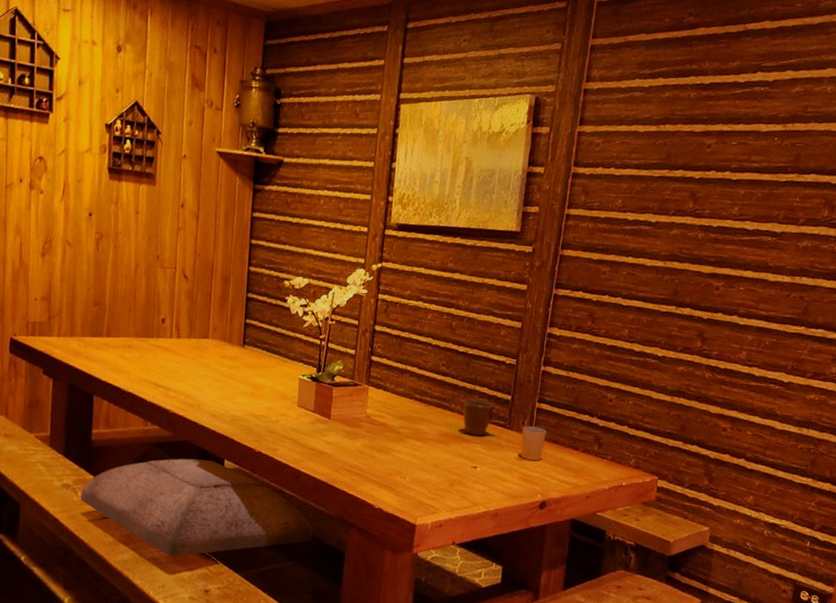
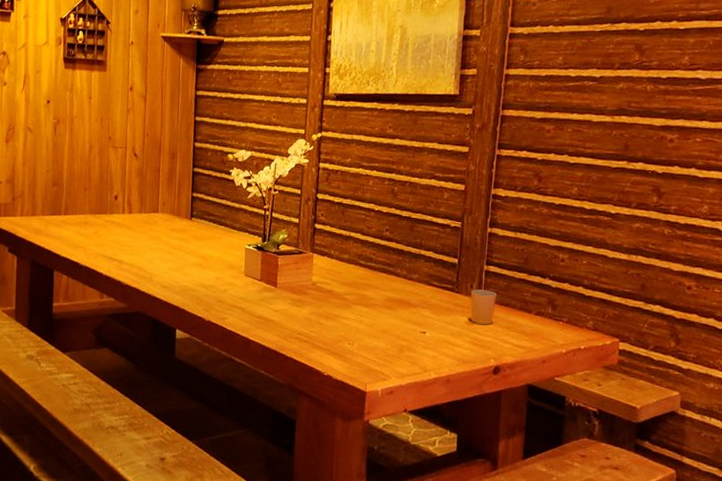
cushion: present [80,458,313,557] -> none [43,329,264,425]
mug: present [463,398,500,436] -> none [408,262,447,301]

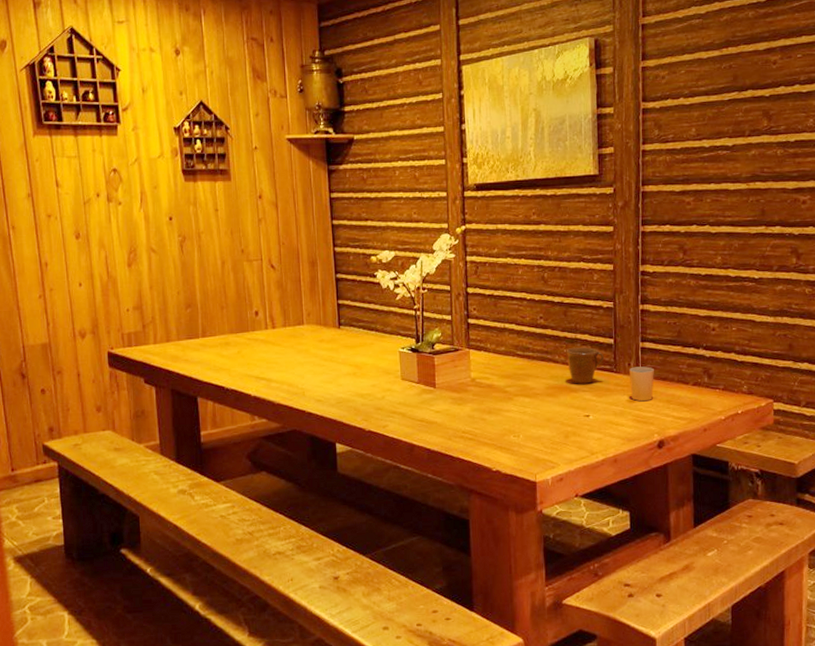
mug: none [408,262,447,301] -> present [566,347,605,384]

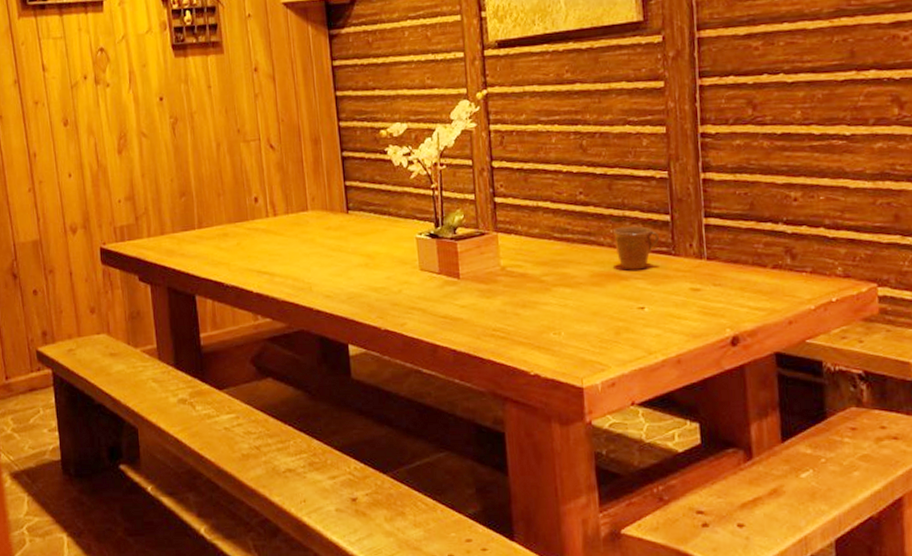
cup: present [629,366,654,402] -> none [691,247,723,290]

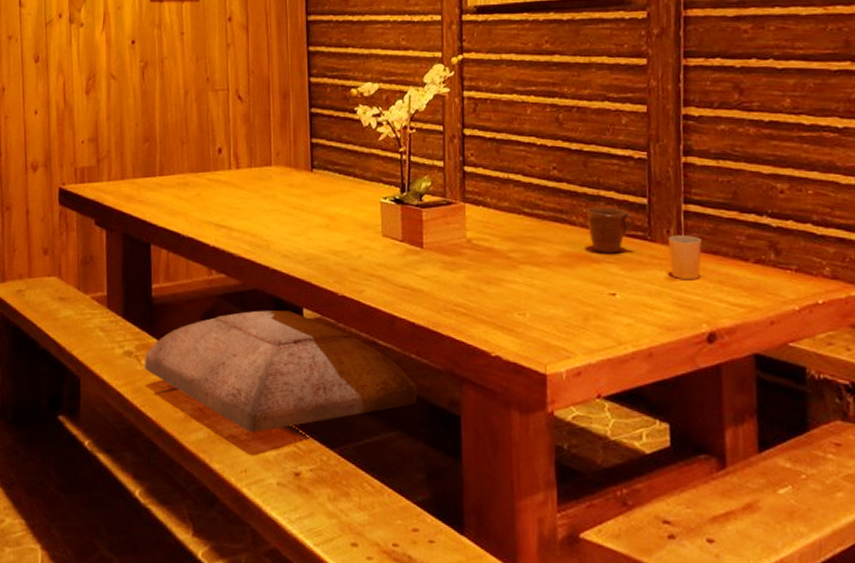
cushion: none [199,348,463,465] -> present [145,310,418,433]
cup: none [691,247,723,290] -> present [668,235,702,280]

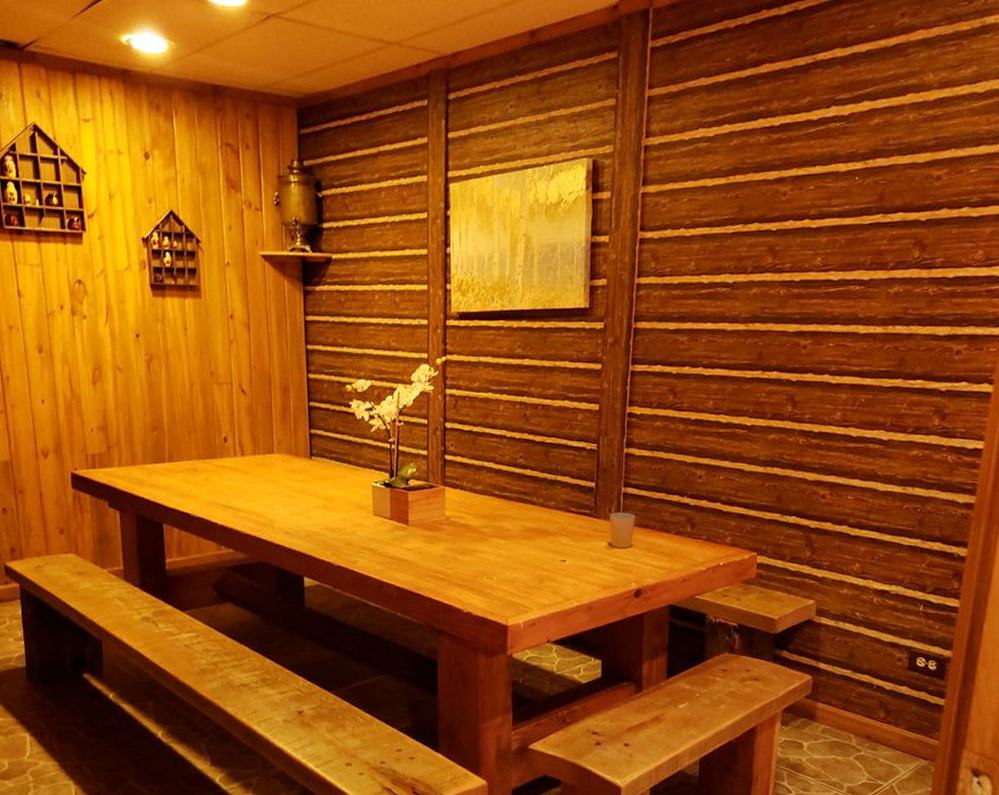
cushion: present [145,310,418,433] -> none [162,579,402,681]
mug: present [585,206,636,253] -> none [545,489,585,528]

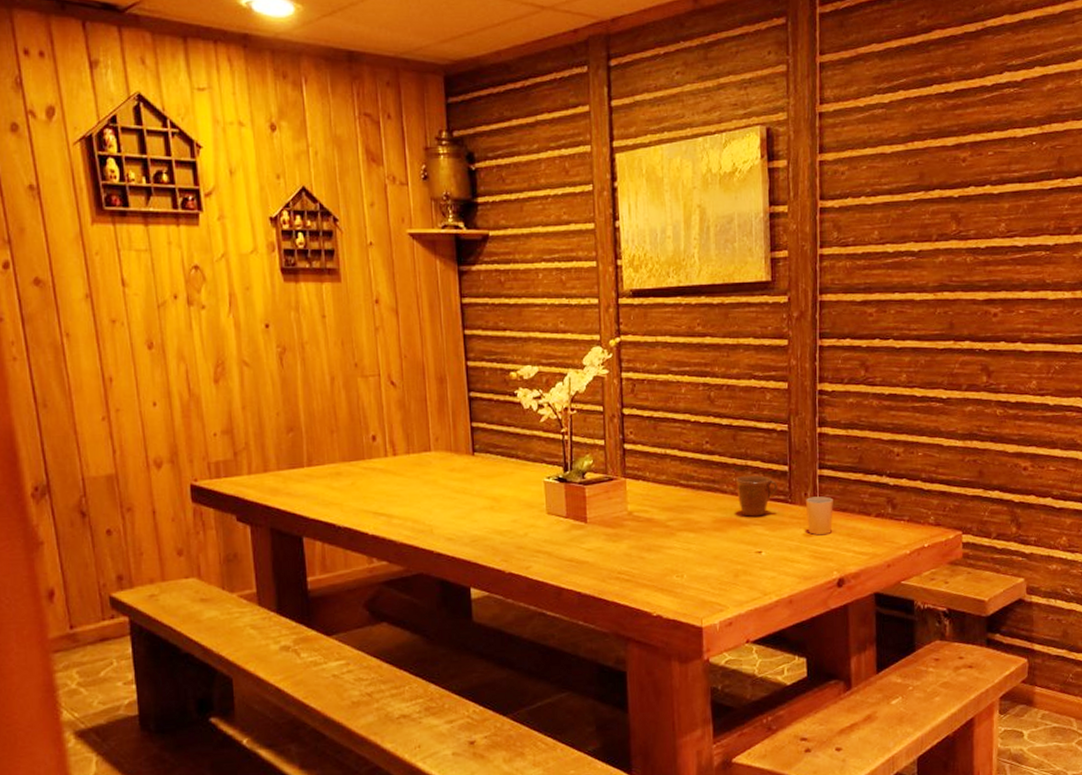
mug: none [545,489,585,528] -> present [735,475,778,517]

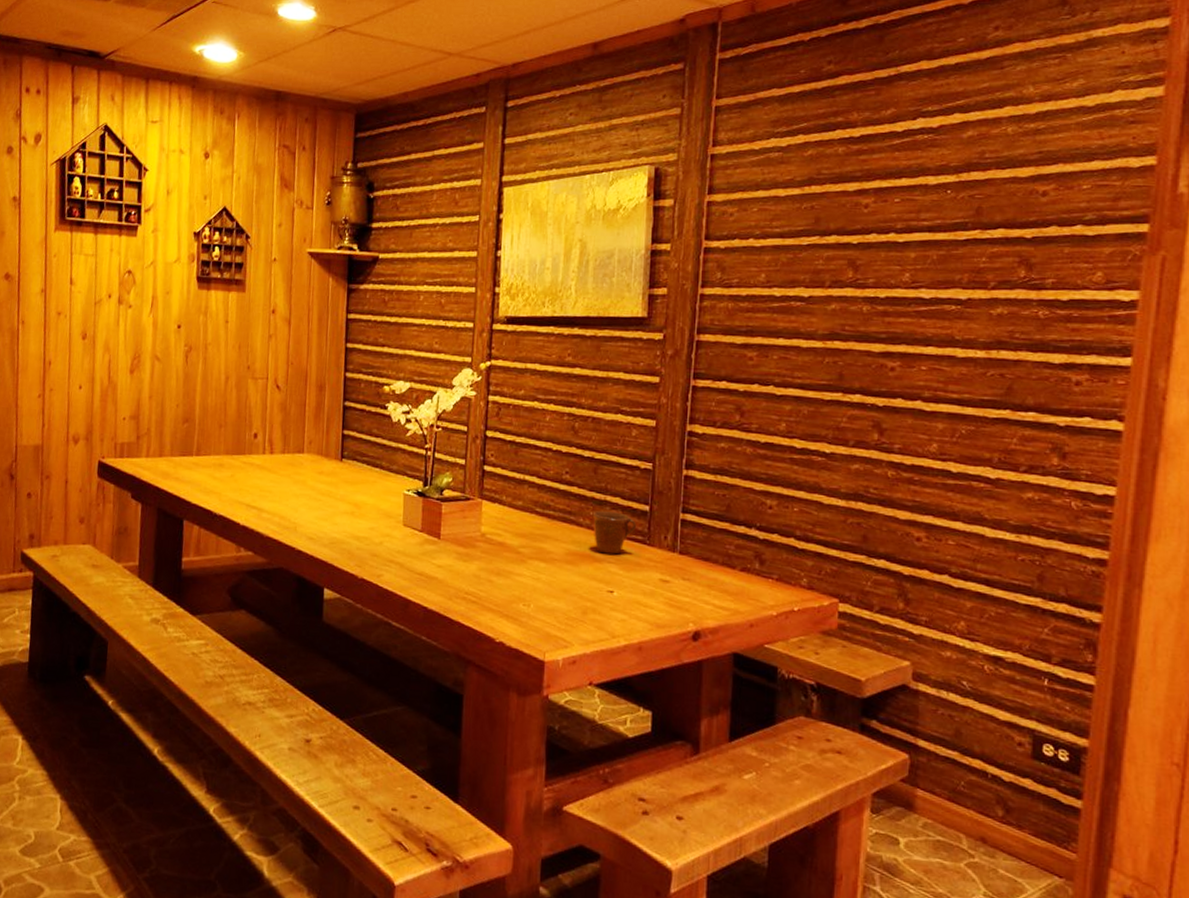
cup: present [806,496,833,536] -> none [665,541,695,583]

